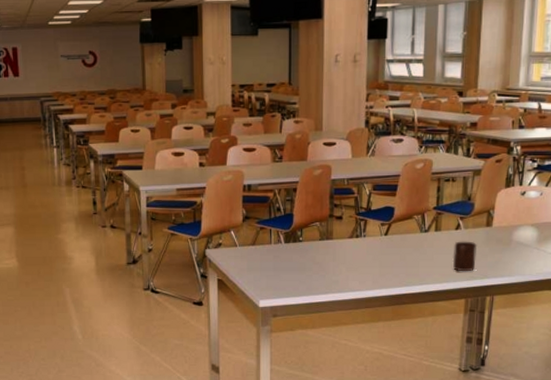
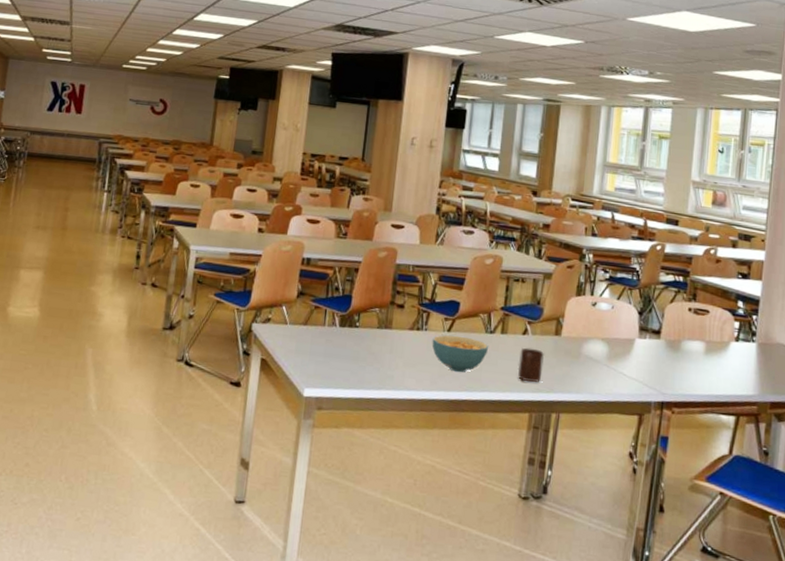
cereal bowl: none [371,238,425,271] -> present [432,335,489,373]

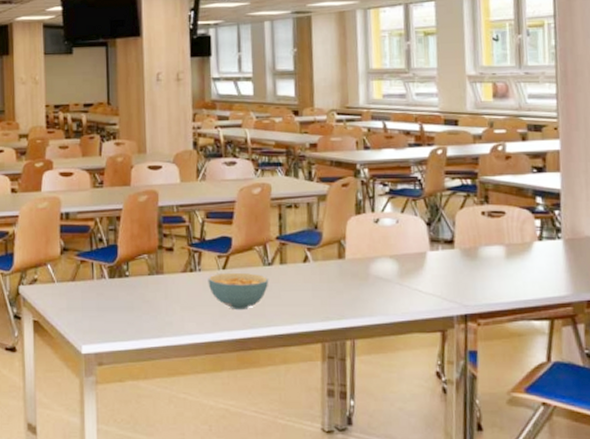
cup: present [517,347,545,383] -> none [302,275,330,311]

